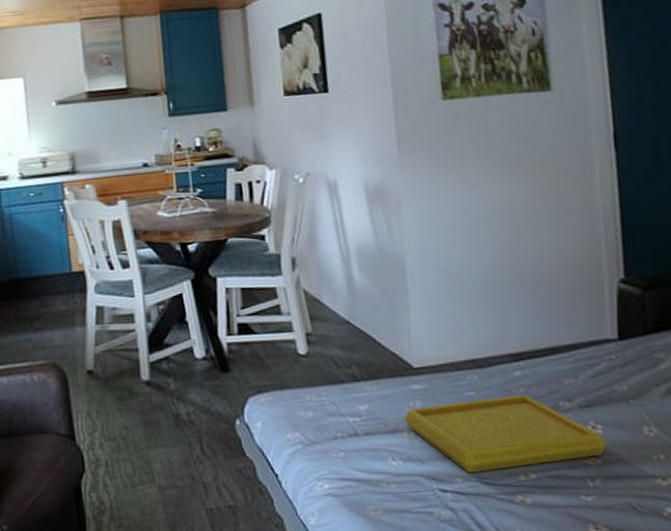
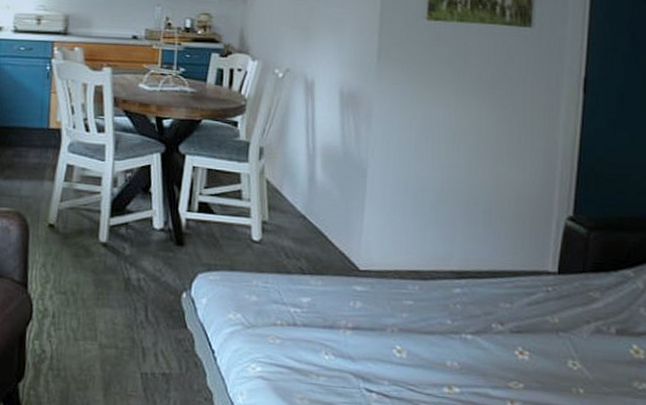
serving tray: present [404,394,607,473] -> none [343,308,531,381]

